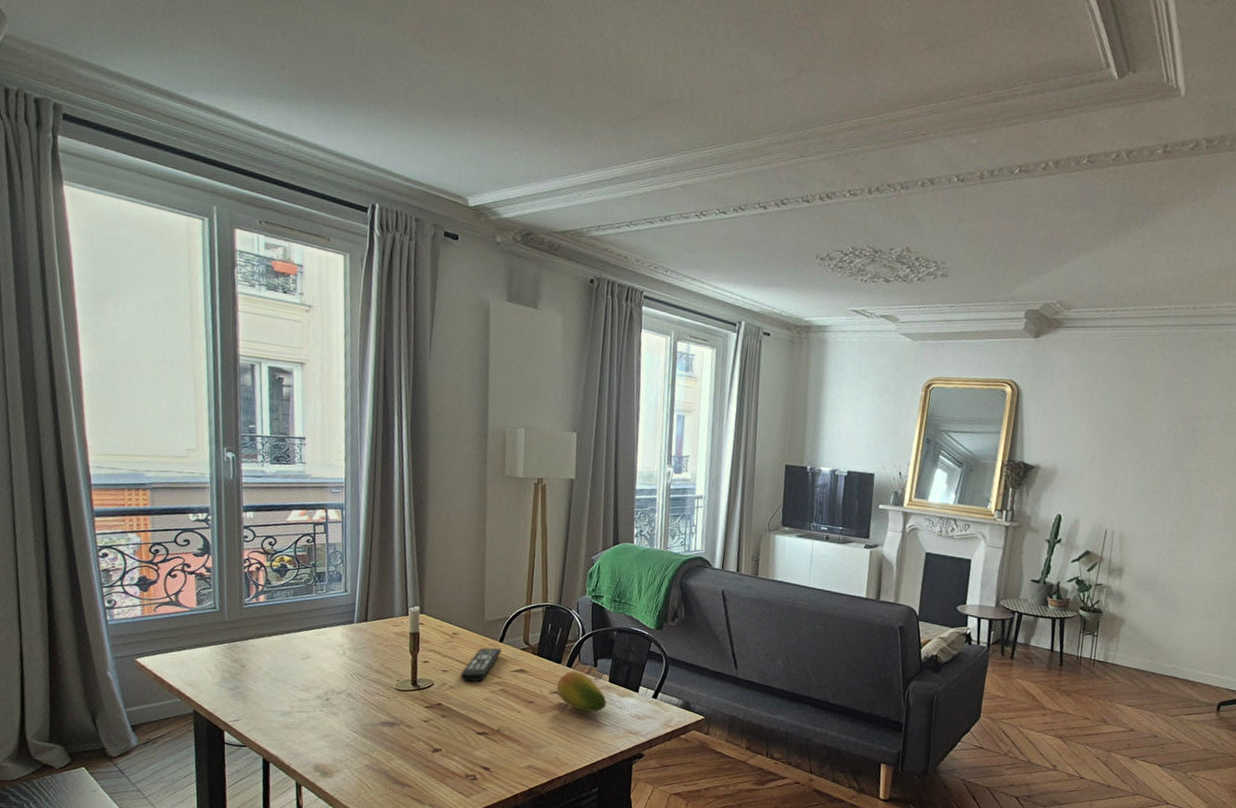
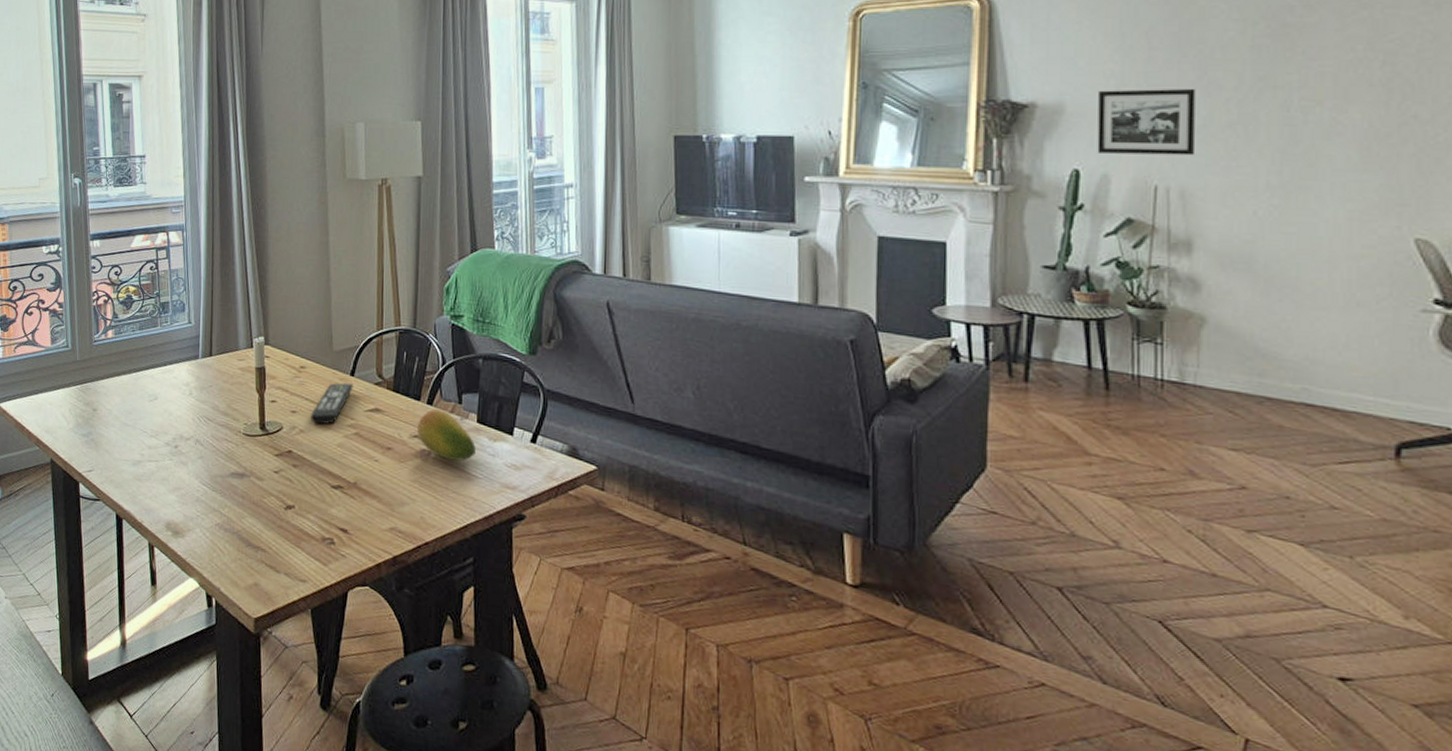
picture frame: none [1074,461,1137,511] -> present [1097,88,1196,156]

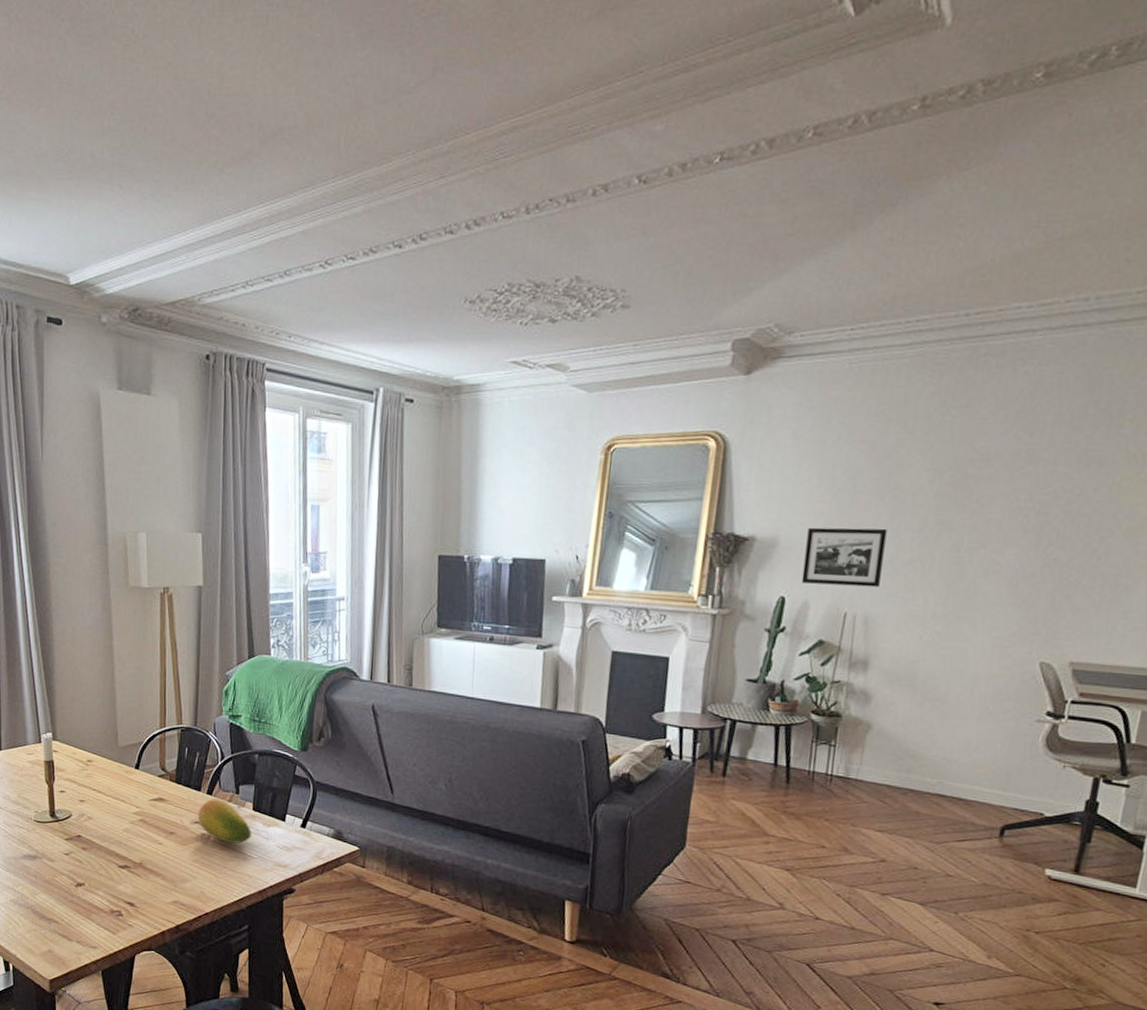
remote control: present [310,382,353,425] -> none [97,775,138,813]

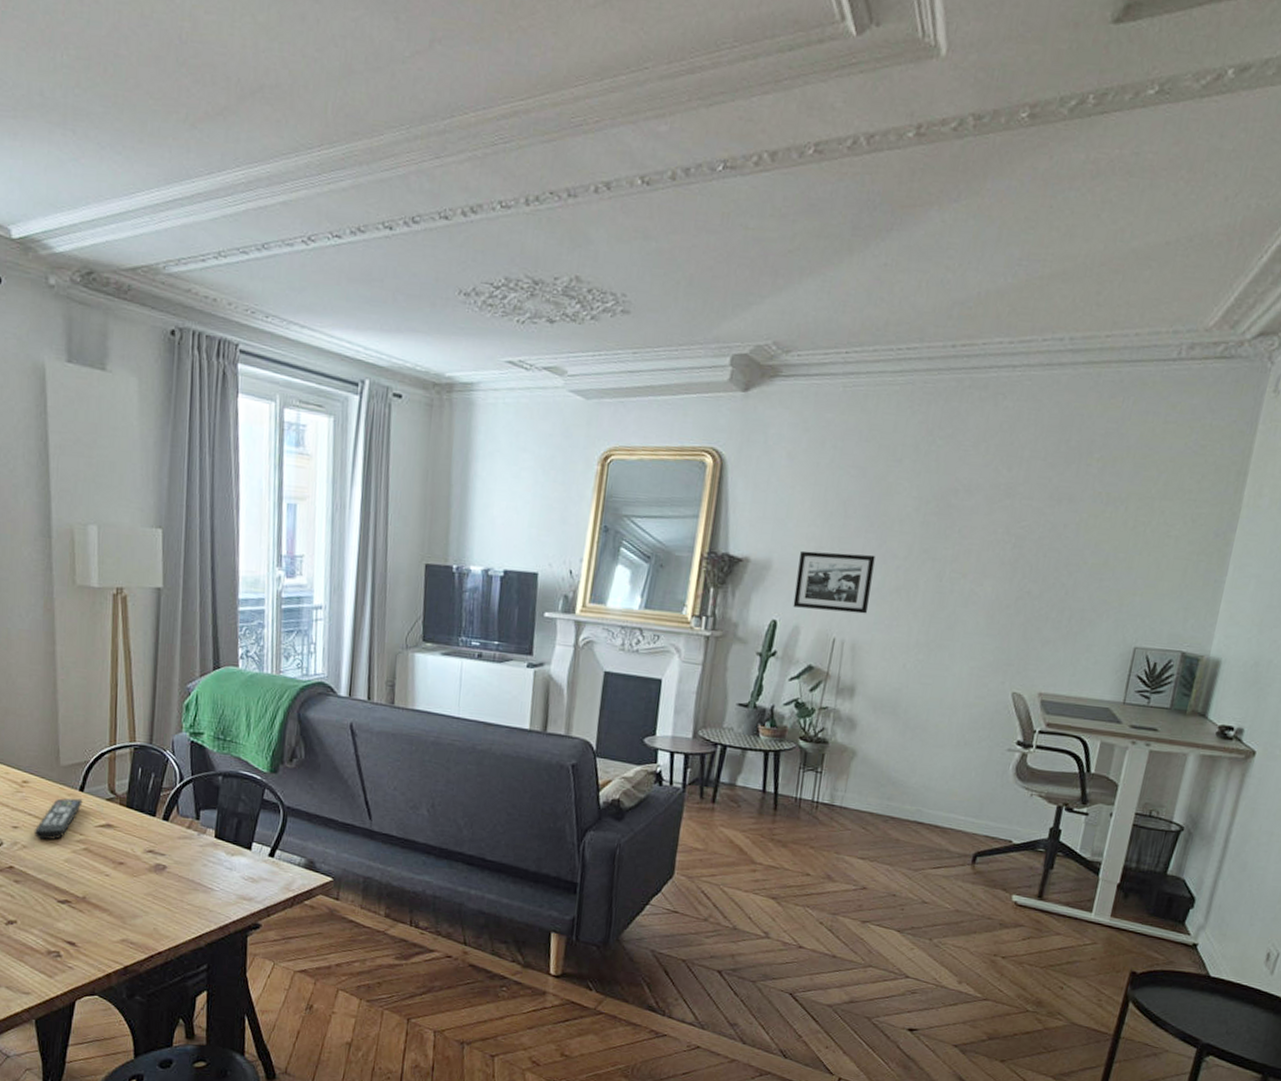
remote control: none [97,775,138,813] -> present [34,798,83,840]
fruit: present [197,798,251,844] -> none [151,825,213,875]

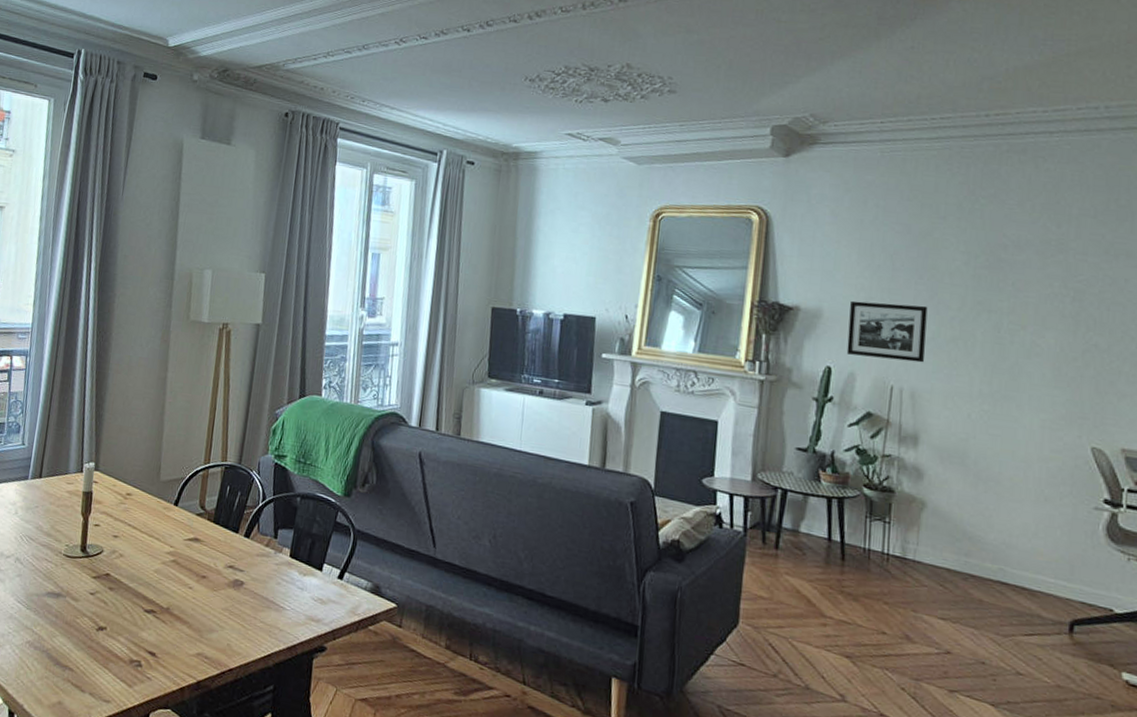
remote control: present [34,798,83,840] -> none [131,511,176,551]

